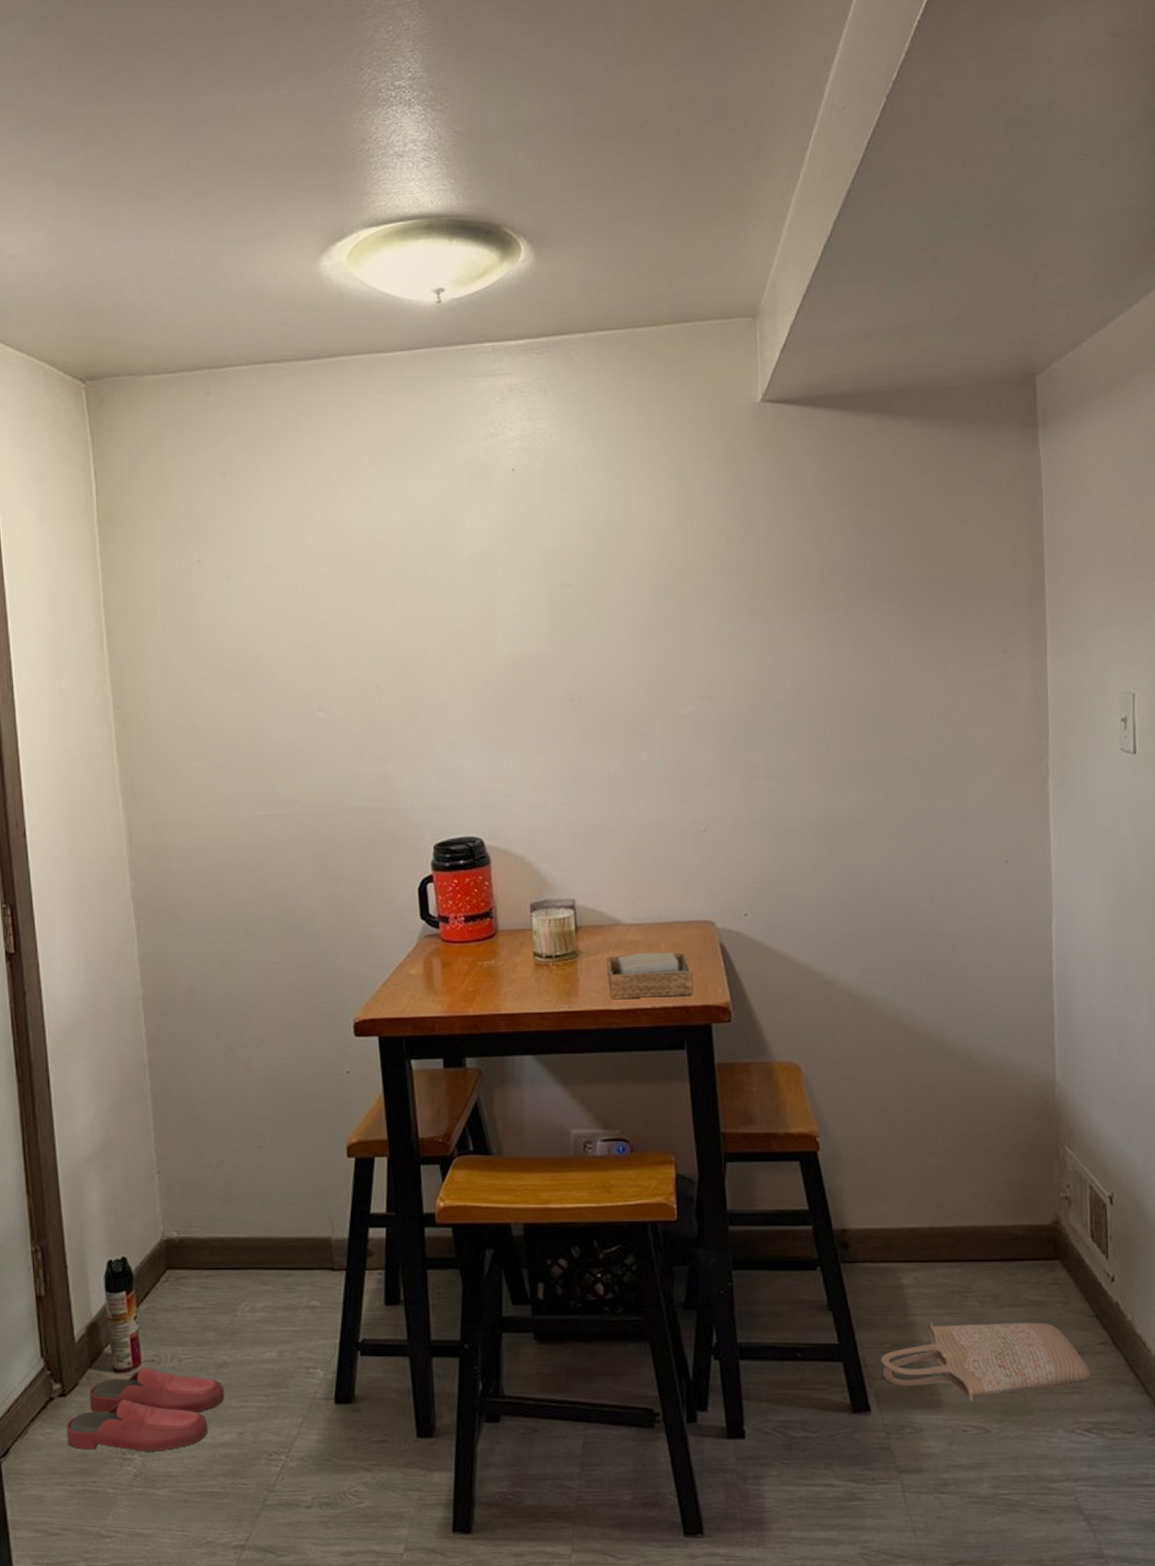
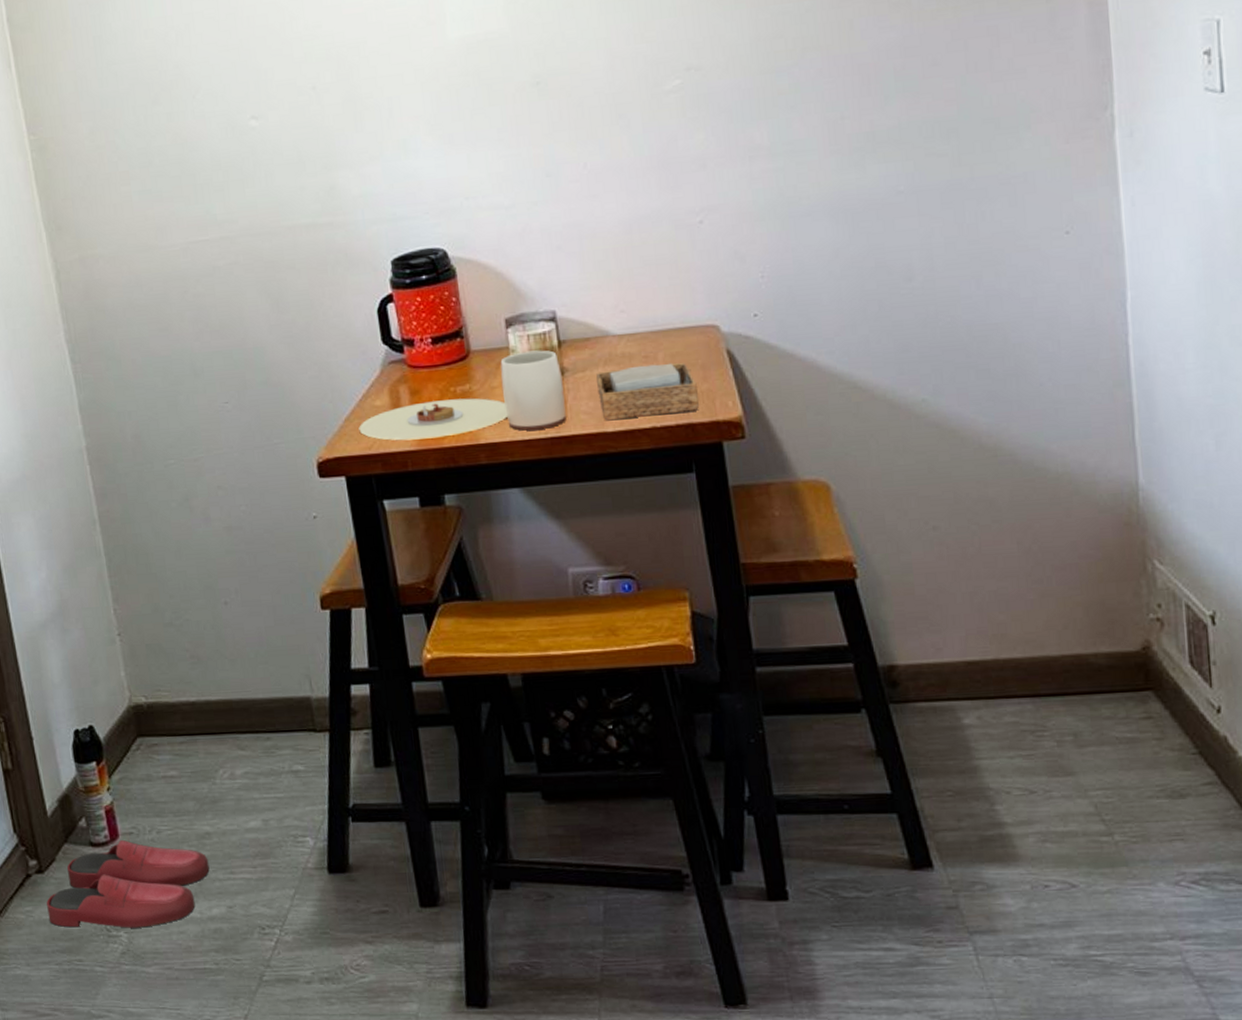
plate: none [394,972,528,1007] -> present [359,398,509,441]
mug: none [523,933,579,1004] -> present [500,350,566,431]
shopping bag: present [881,1322,1092,1401] -> none [942,762,1197,853]

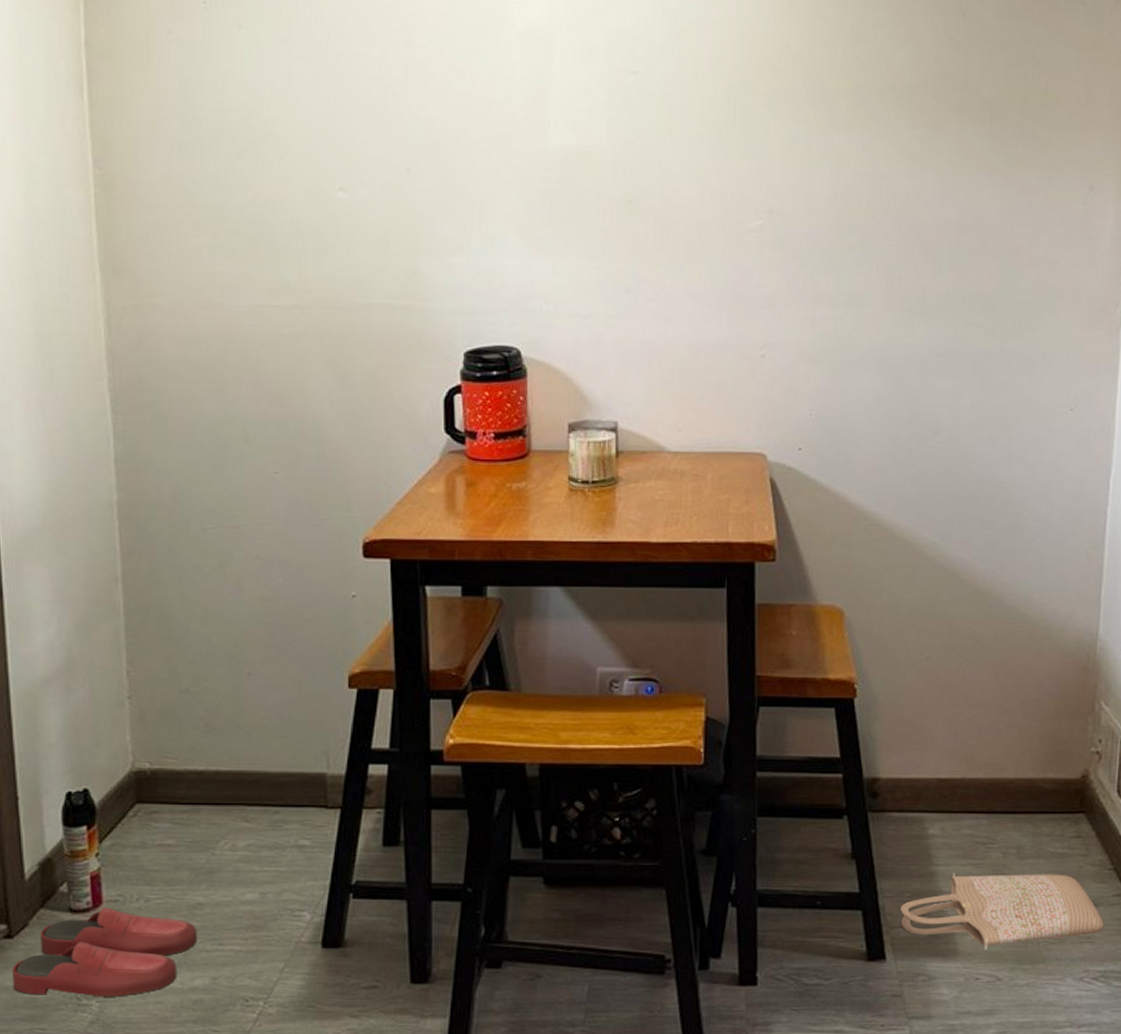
plate: present [359,398,509,441] -> none [410,494,560,531]
mug: present [500,350,566,431] -> none [556,457,617,533]
napkin holder: present [596,363,699,421] -> none [646,483,739,532]
shopping bag: none [942,762,1197,853] -> present [900,873,1105,950]

